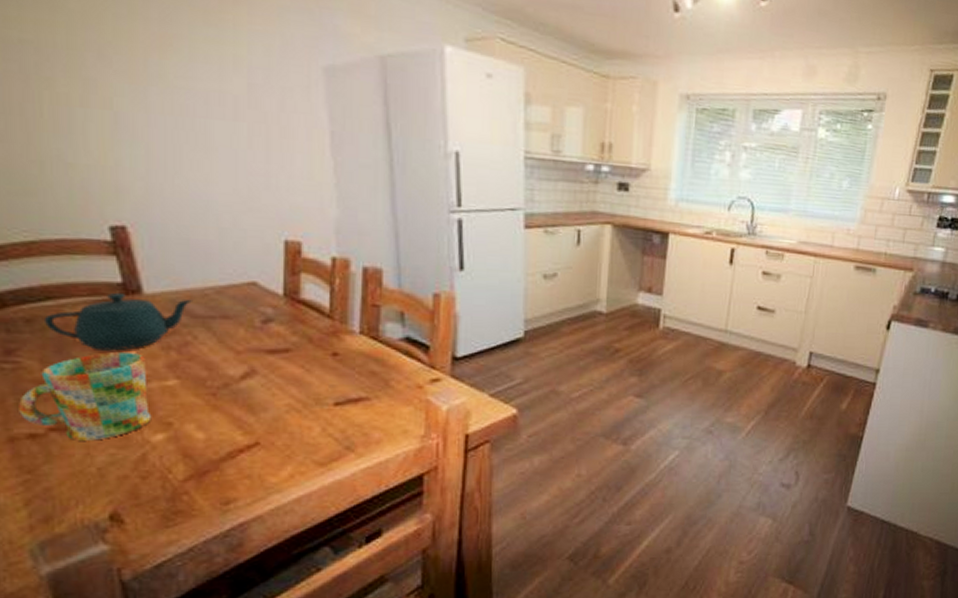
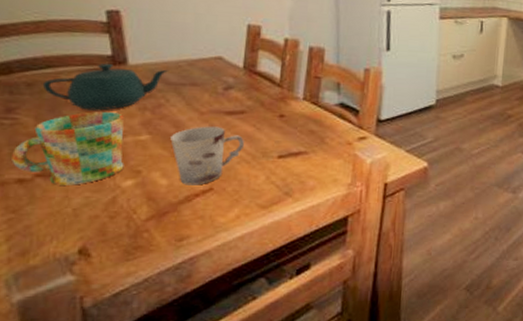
cup: none [203,368,292,439] -> present [170,126,244,185]

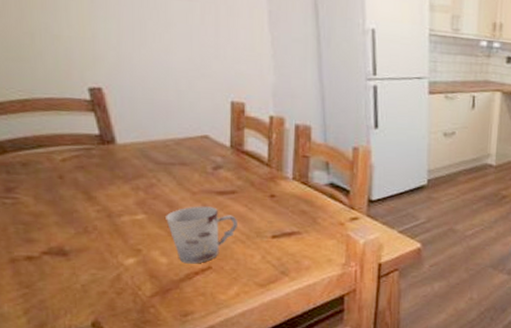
mug: present [11,112,124,185] -> none [18,191,125,263]
teapot: present [42,63,168,111] -> none [36,142,156,190]

